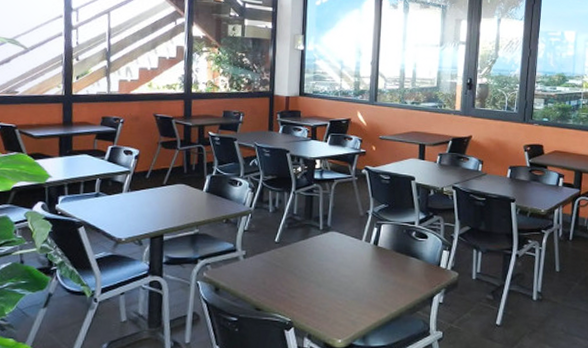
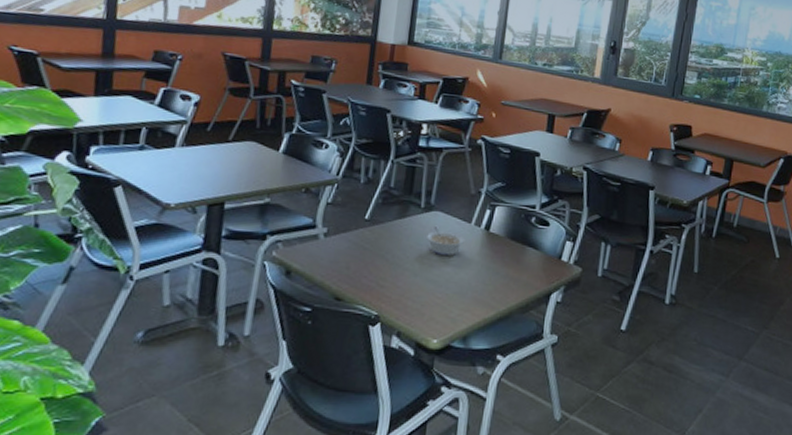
legume: none [326,245,357,269] -> present [427,227,464,257]

